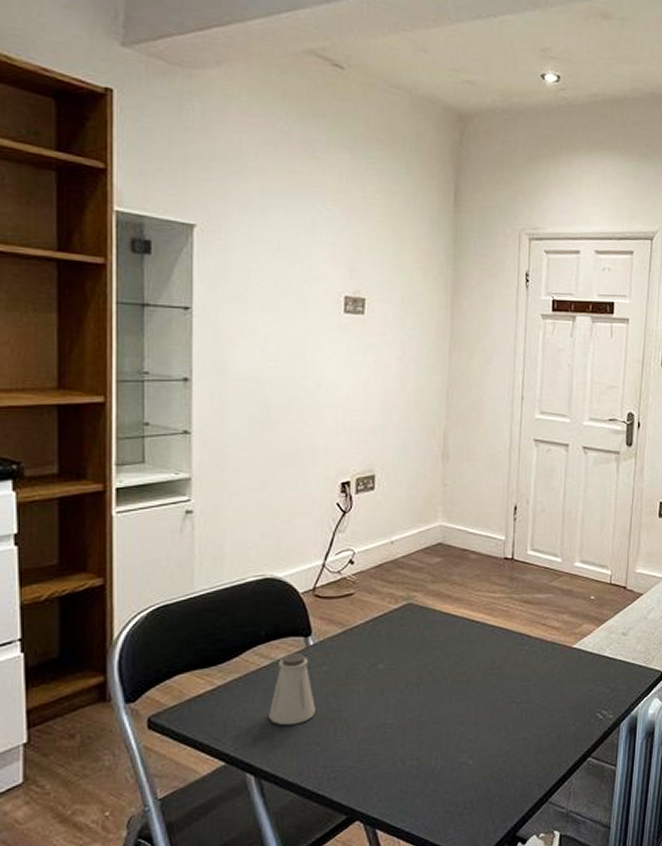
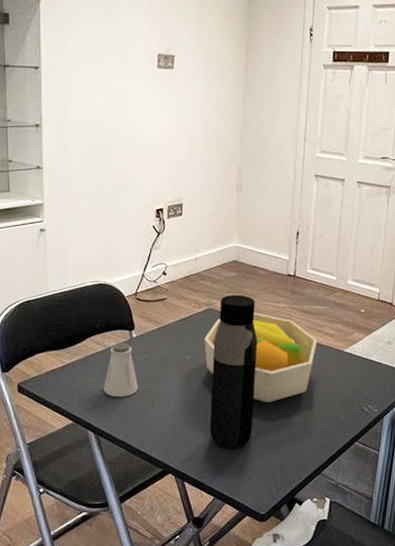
fruit bowl: none [402,606,541,717] -> present [204,313,318,402]
water bottle: none [409,584,469,782] -> present [209,294,258,449]

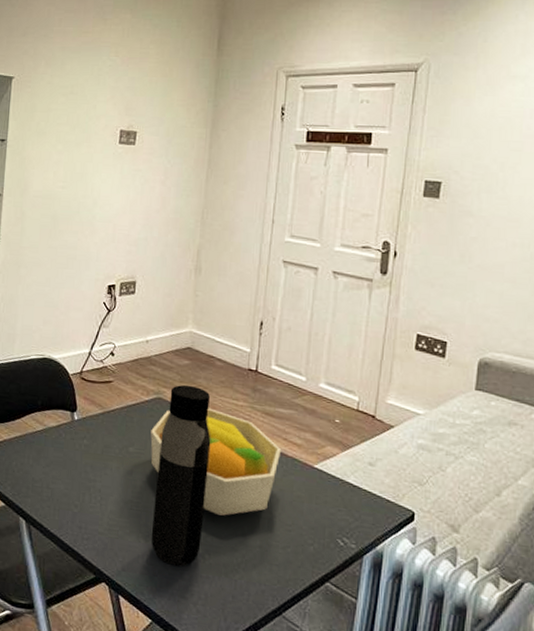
saltshaker: present [104,342,138,397] -> none [40,423,76,485]

